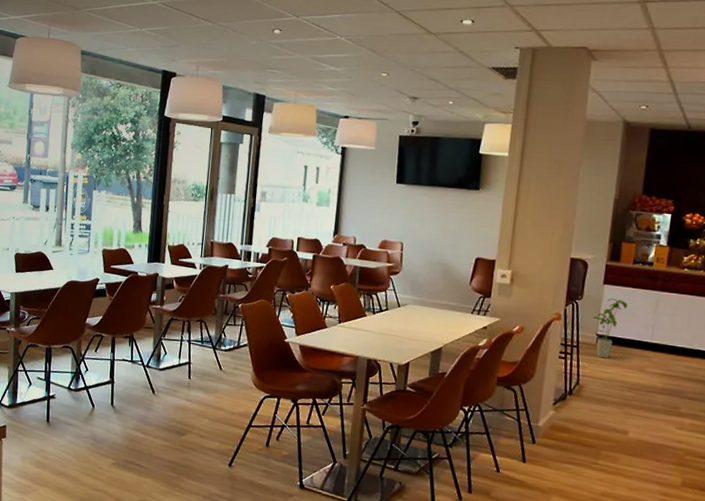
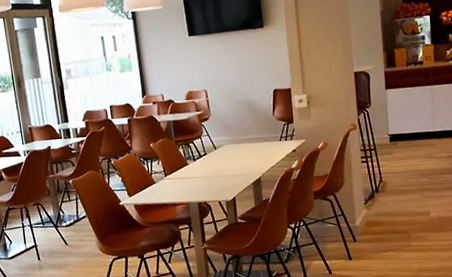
house plant: present [592,298,627,359] -> none [382,100,409,155]

